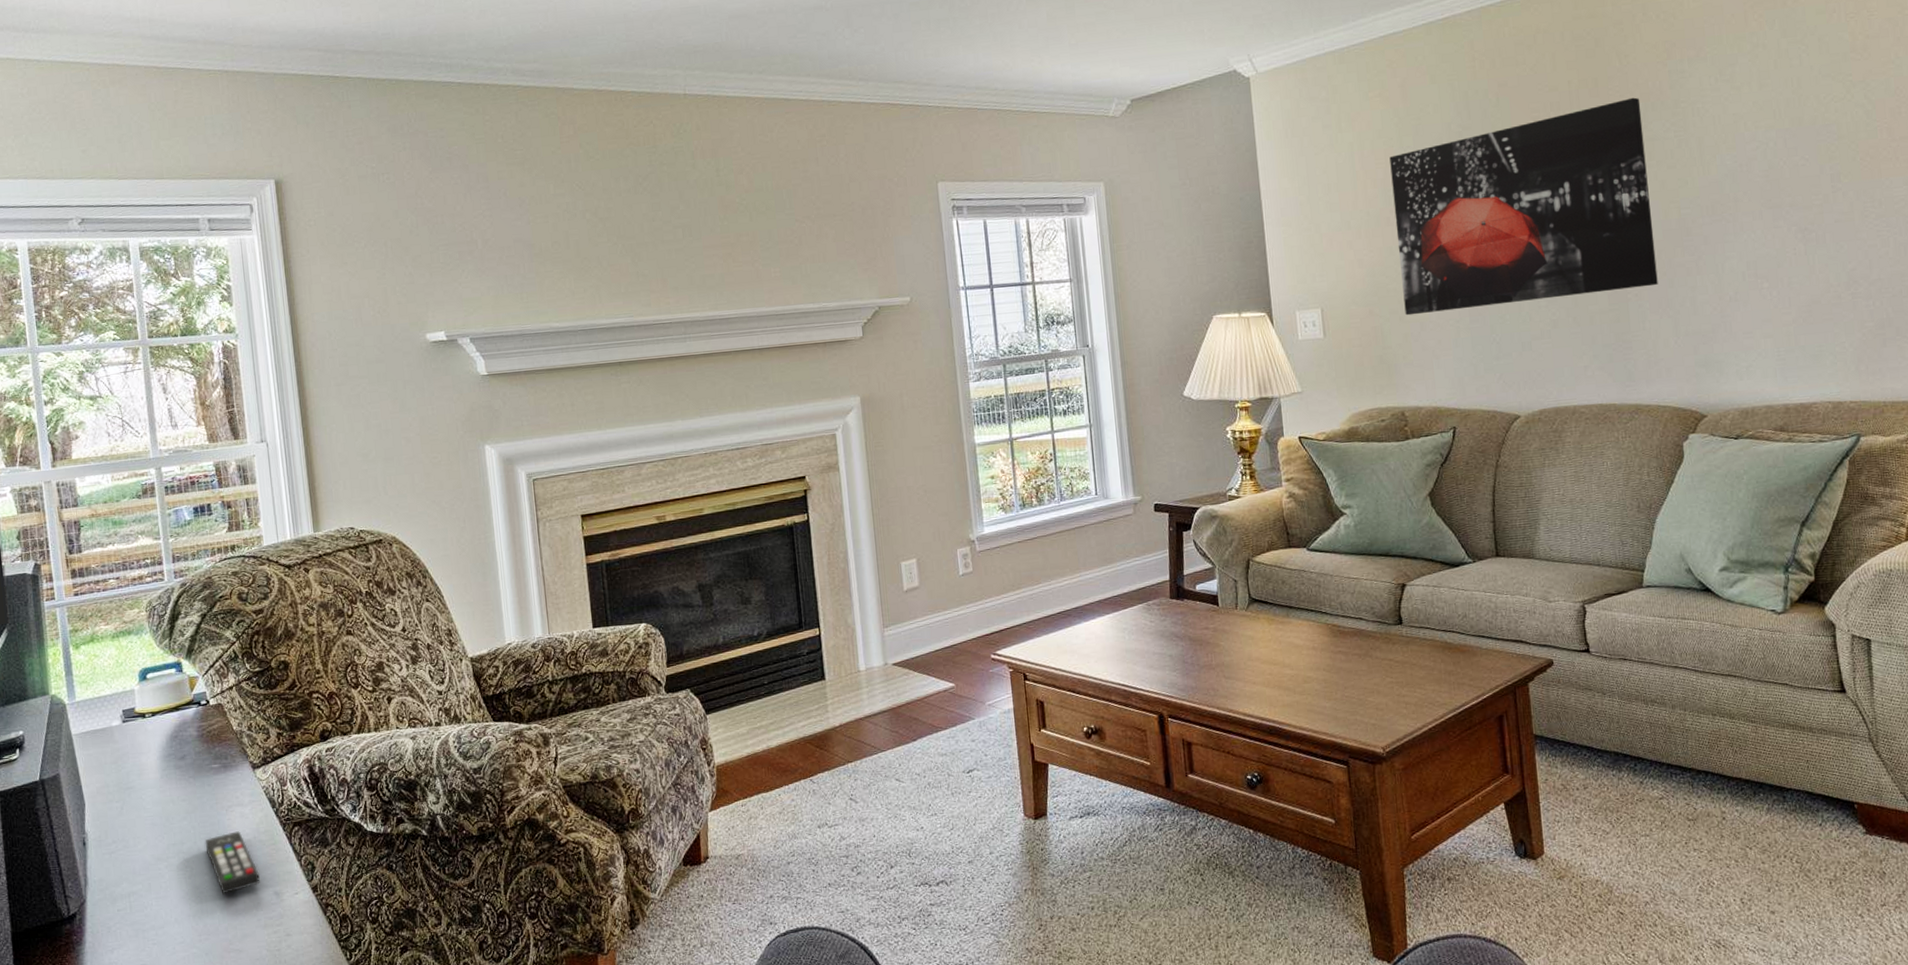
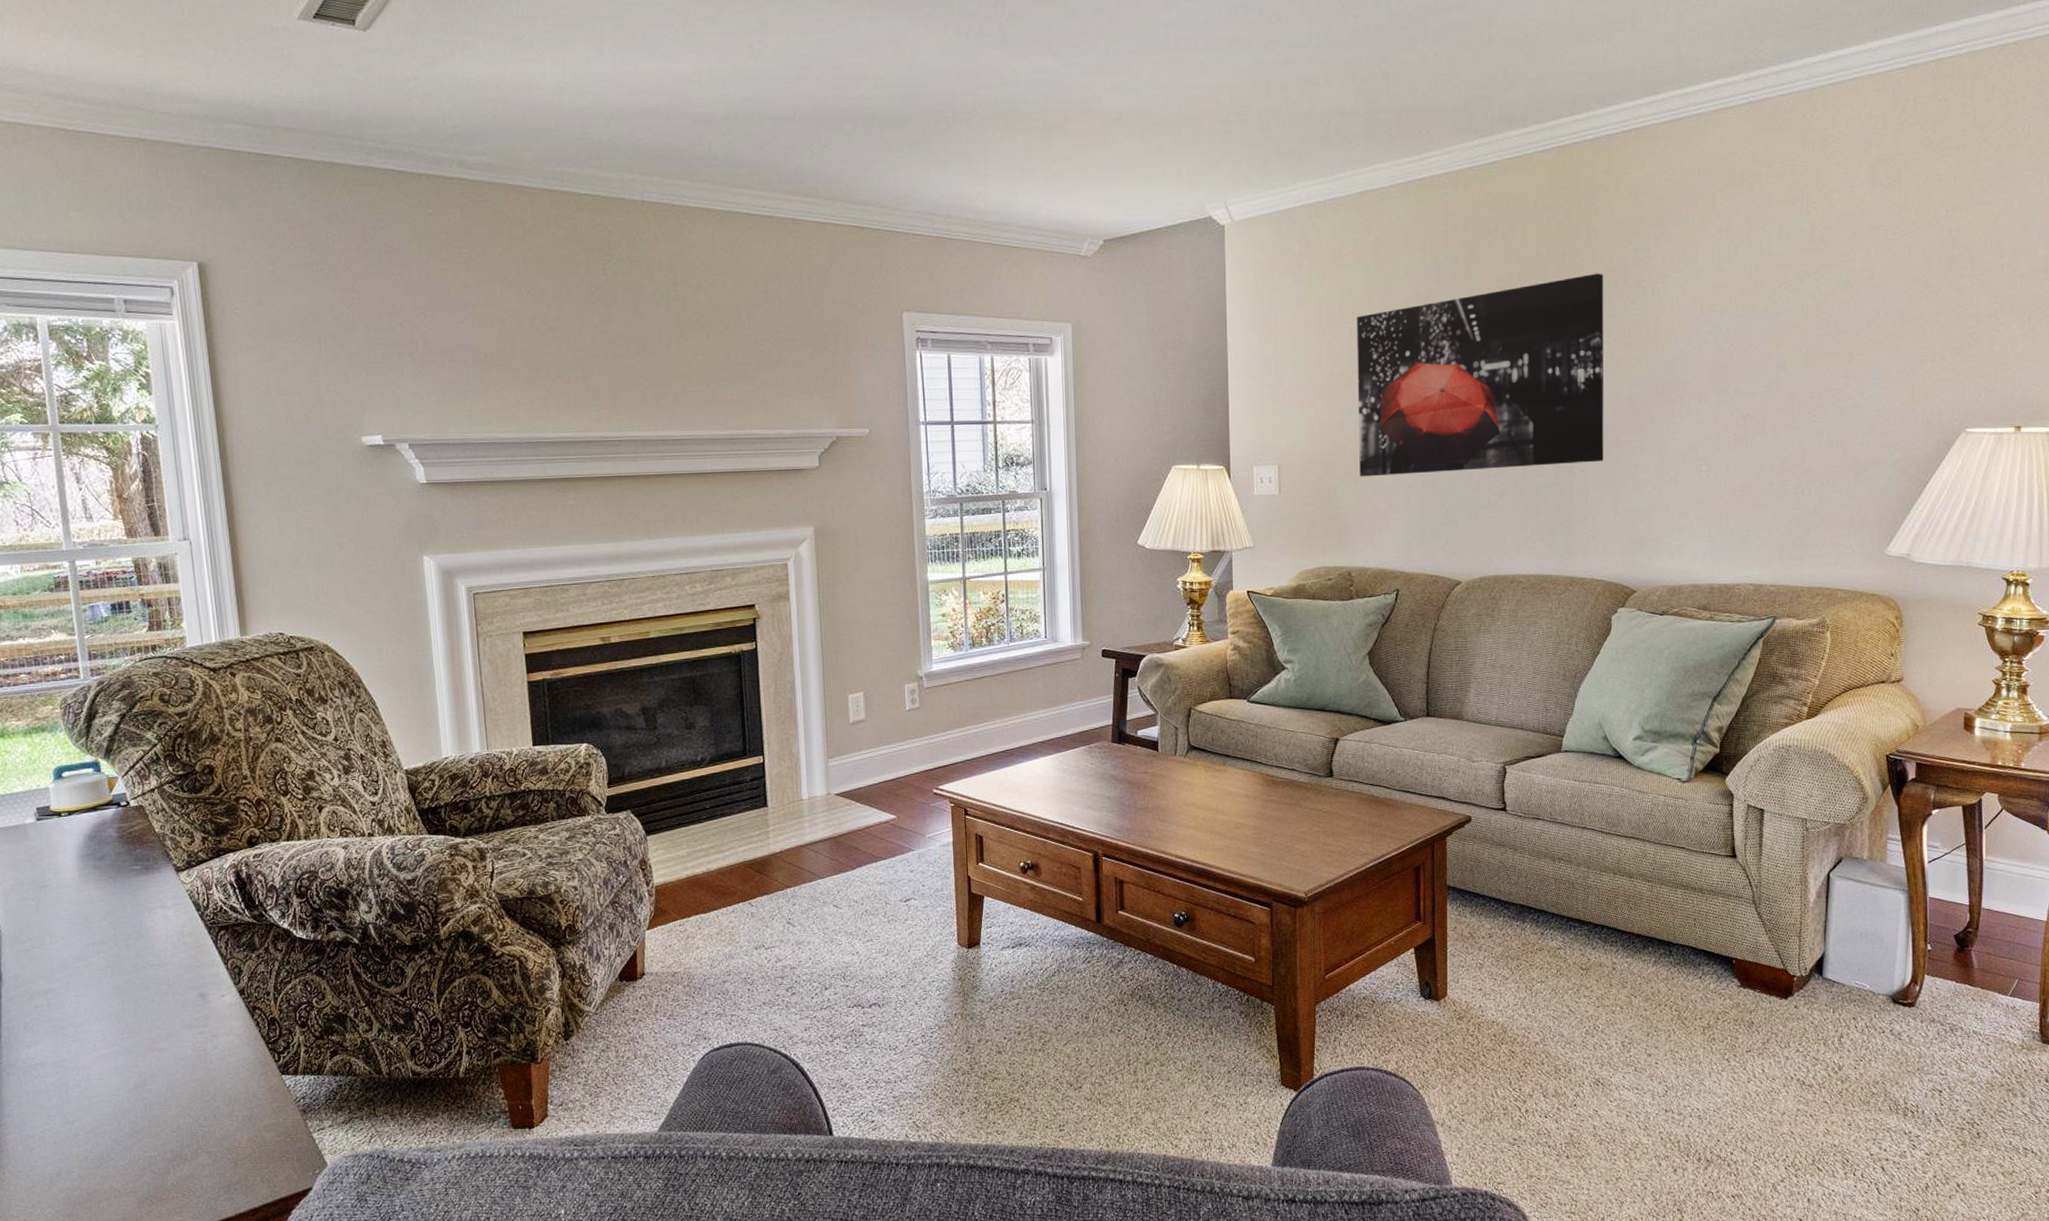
remote control: present [205,831,260,894] -> none [126,933,185,995]

